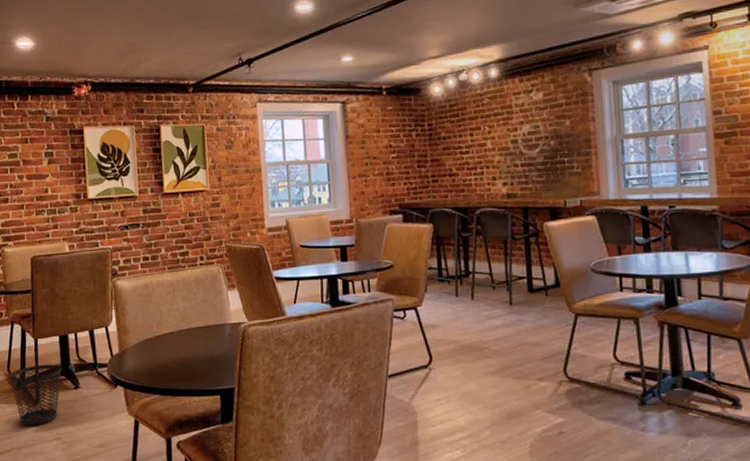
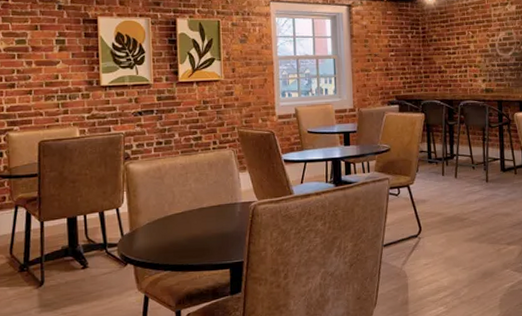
wastebasket: present [9,364,62,426] -> none [12,245,69,308]

